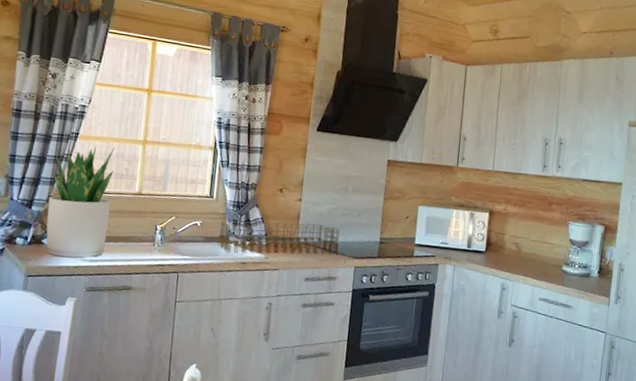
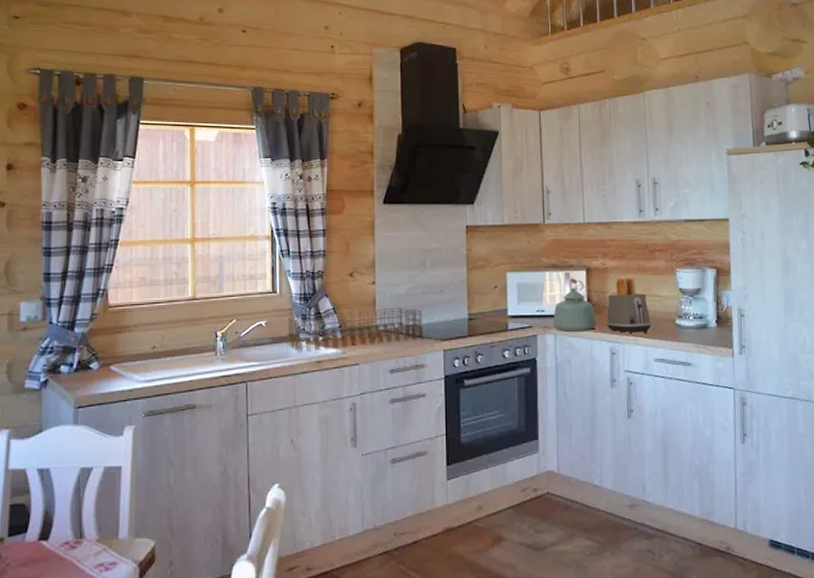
planter: present [46,145,115,258] -> none [92,250,163,381]
kettle: none [453,218,493,267] -> present [552,278,597,333]
toaster: none [501,223,540,275] -> present [606,277,651,334]

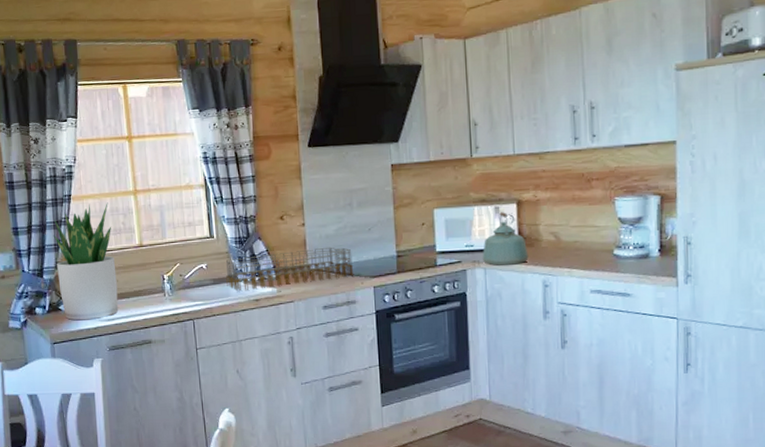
planter: none [92,250,163,381] -> present [53,202,119,321]
toaster: present [606,277,651,334] -> none [539,208,587,265]

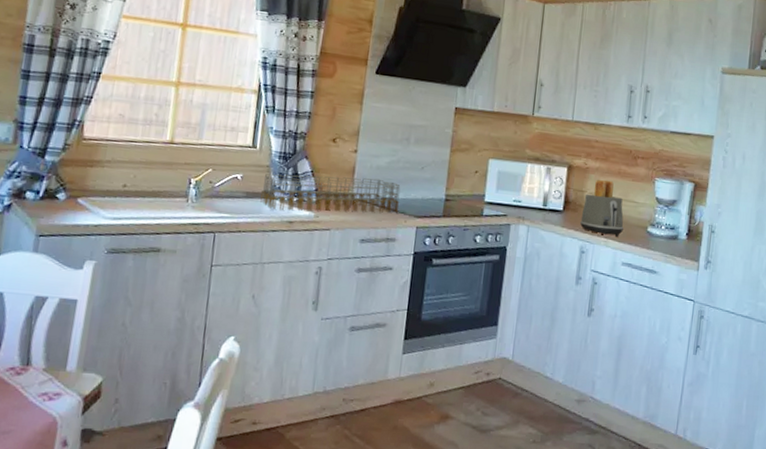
planter: present [53,202,119,321] -> none [61,86,144,215]
kettle: present [482,212,529,267] -> none [527,173,571,228]
toaster: none [539,208,587,265] -> present [580,179,624,237]

